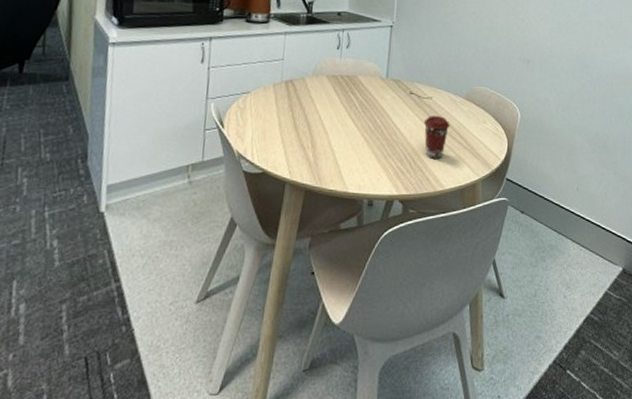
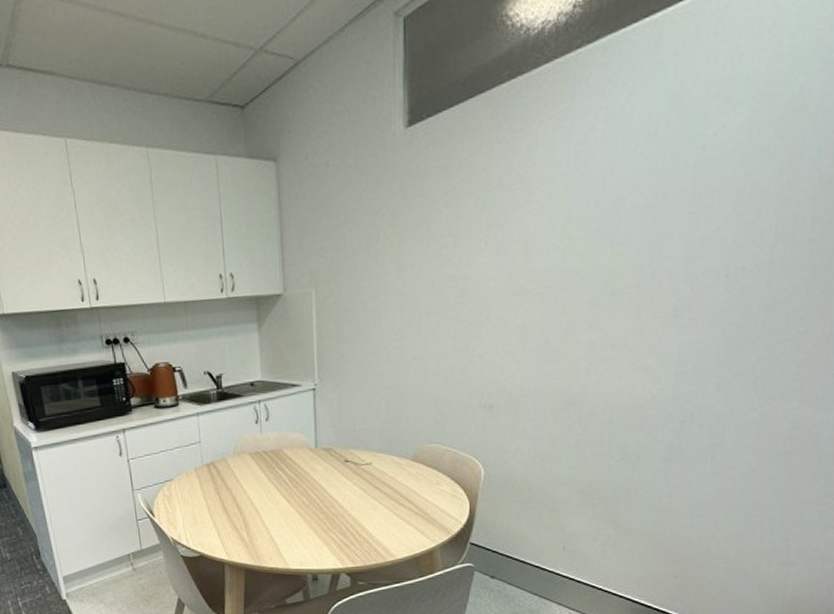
coffee cup: present [423,116,450,160] -> none [364,482,396,530]

